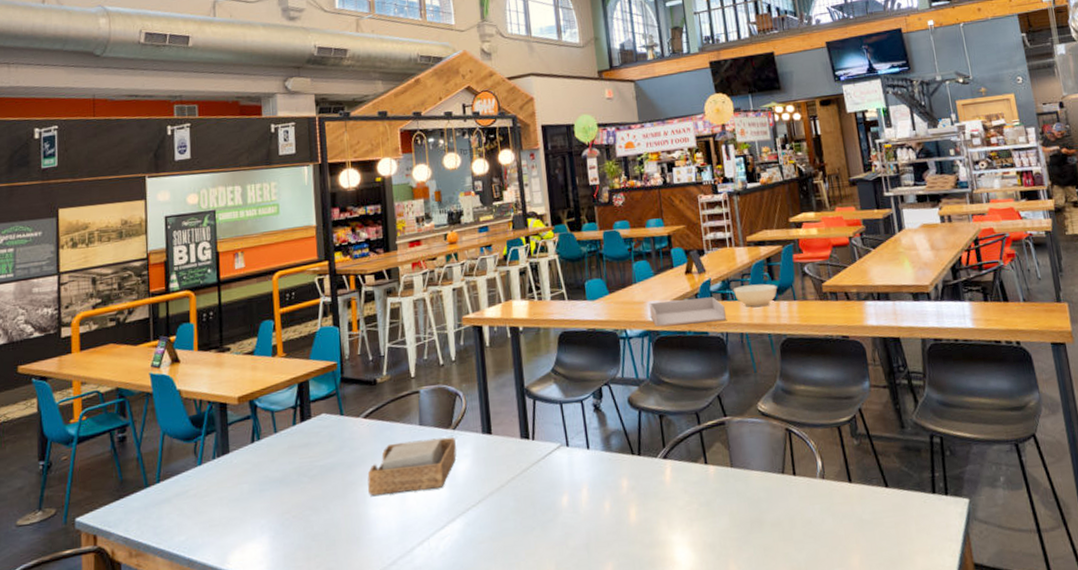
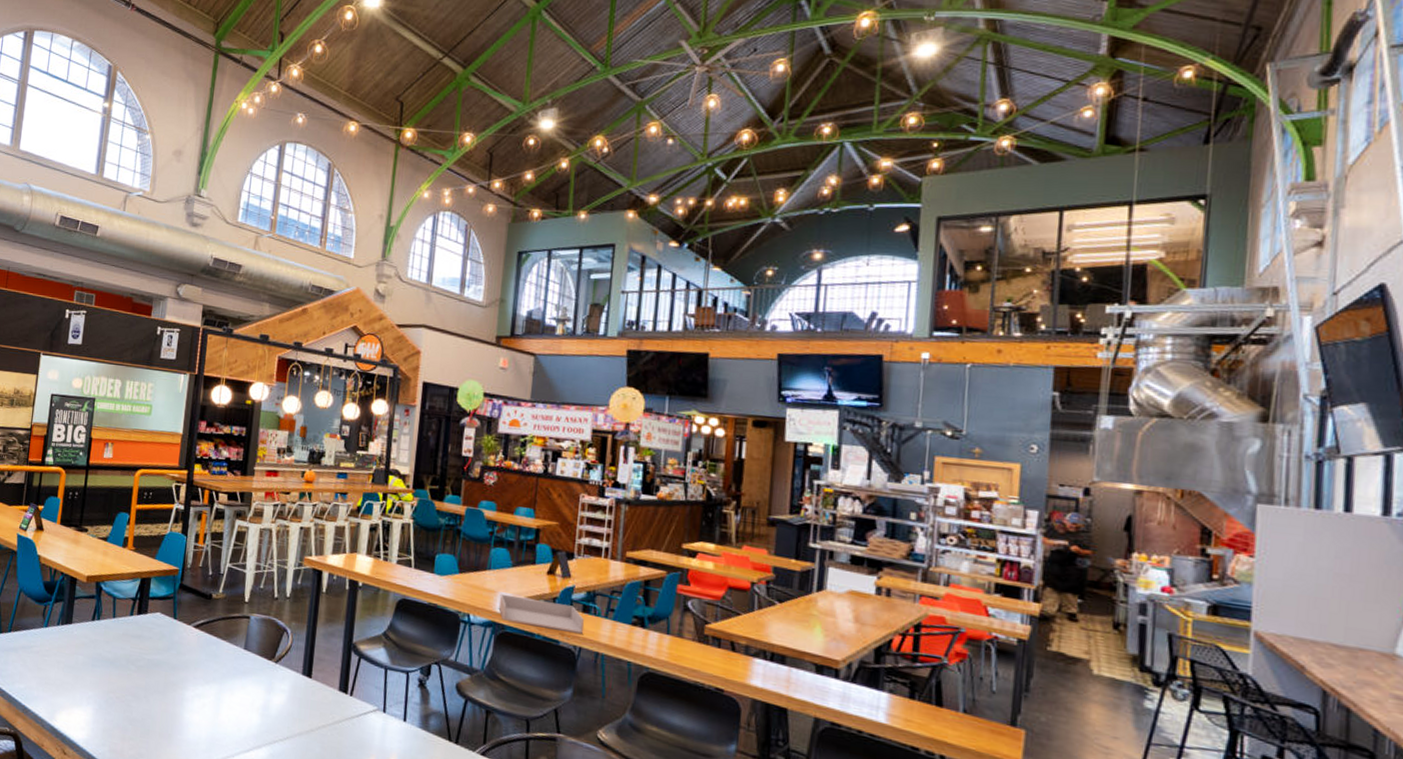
napkin holder: present [367,437,457,496] -> none [186,658,275,714]
bowl: present [732,284,778,307] -> none [597,602,651,631]

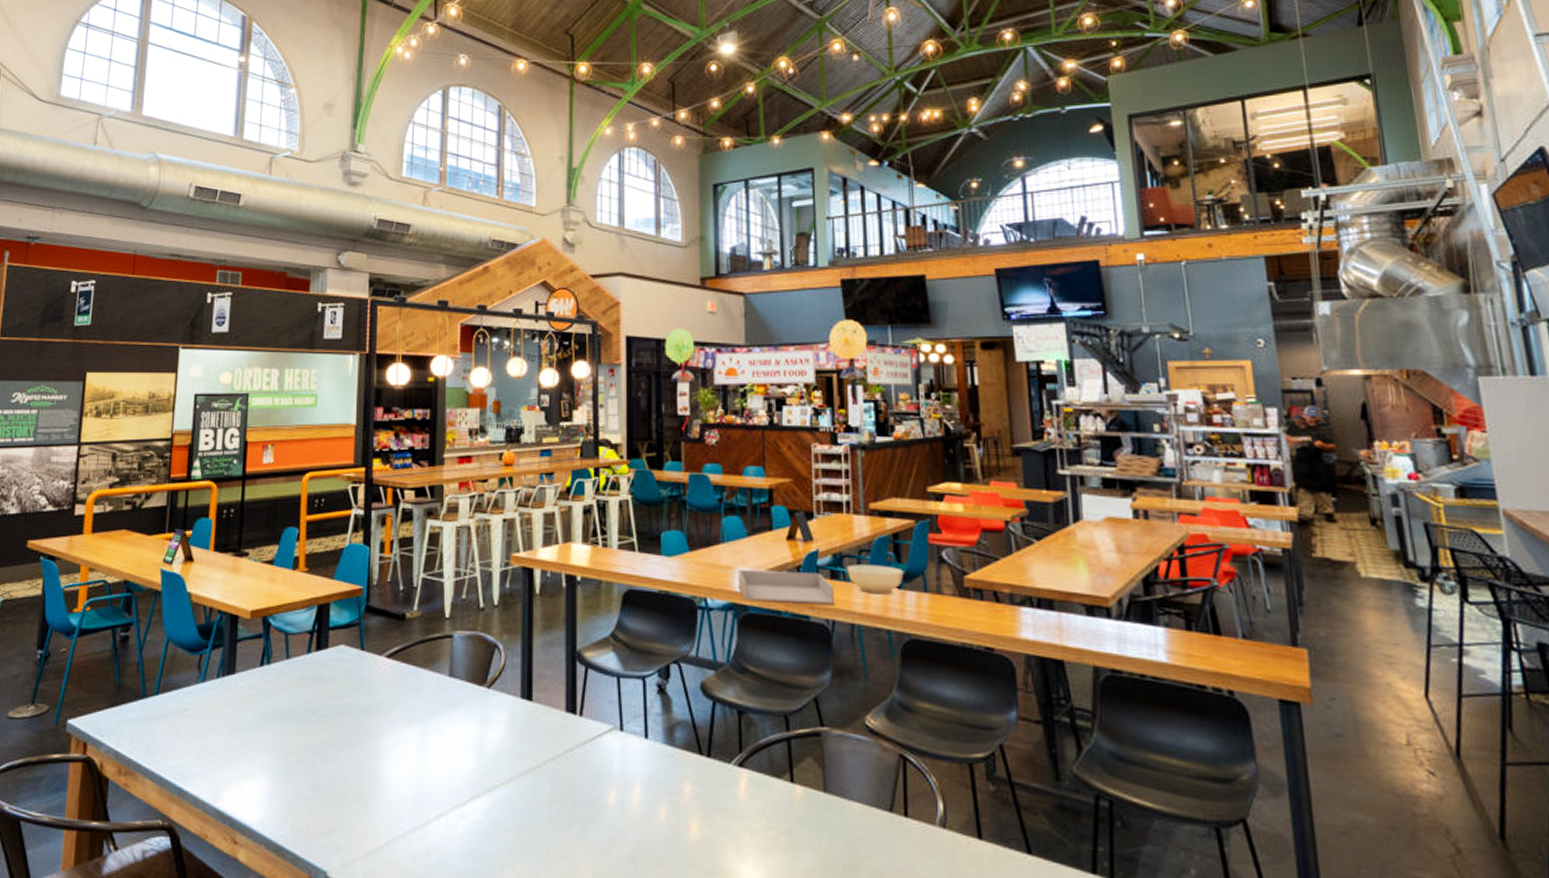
bowl: none [597,602,651,631] -> present [846,564,904,595]

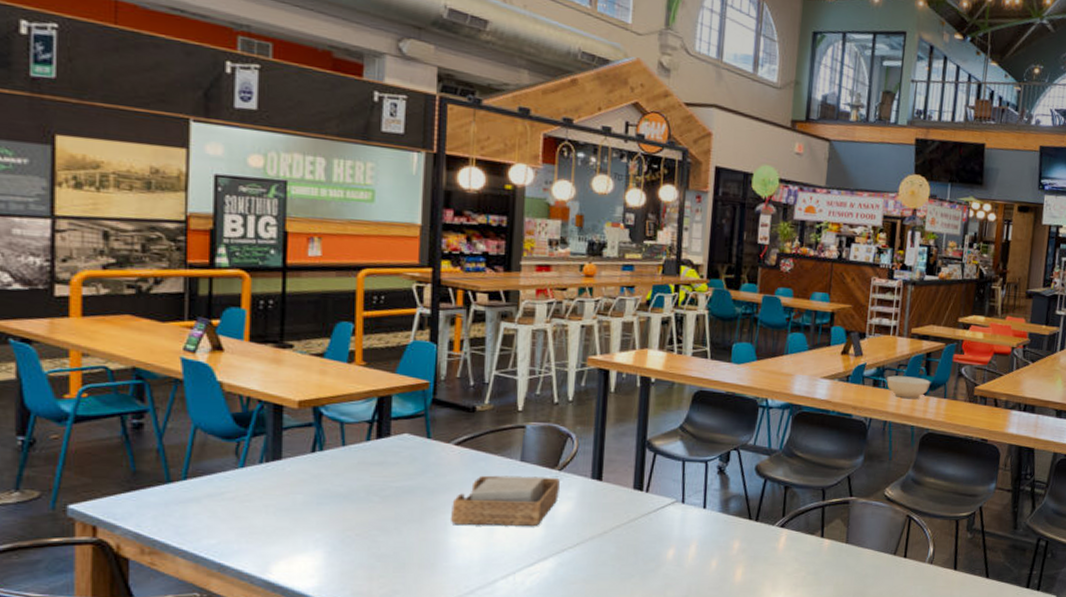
napkin holder: none [384,692,489,755] -> present [451,475,560,526]
tray: present [737,569,834,604] -> none [795,376,874,406]

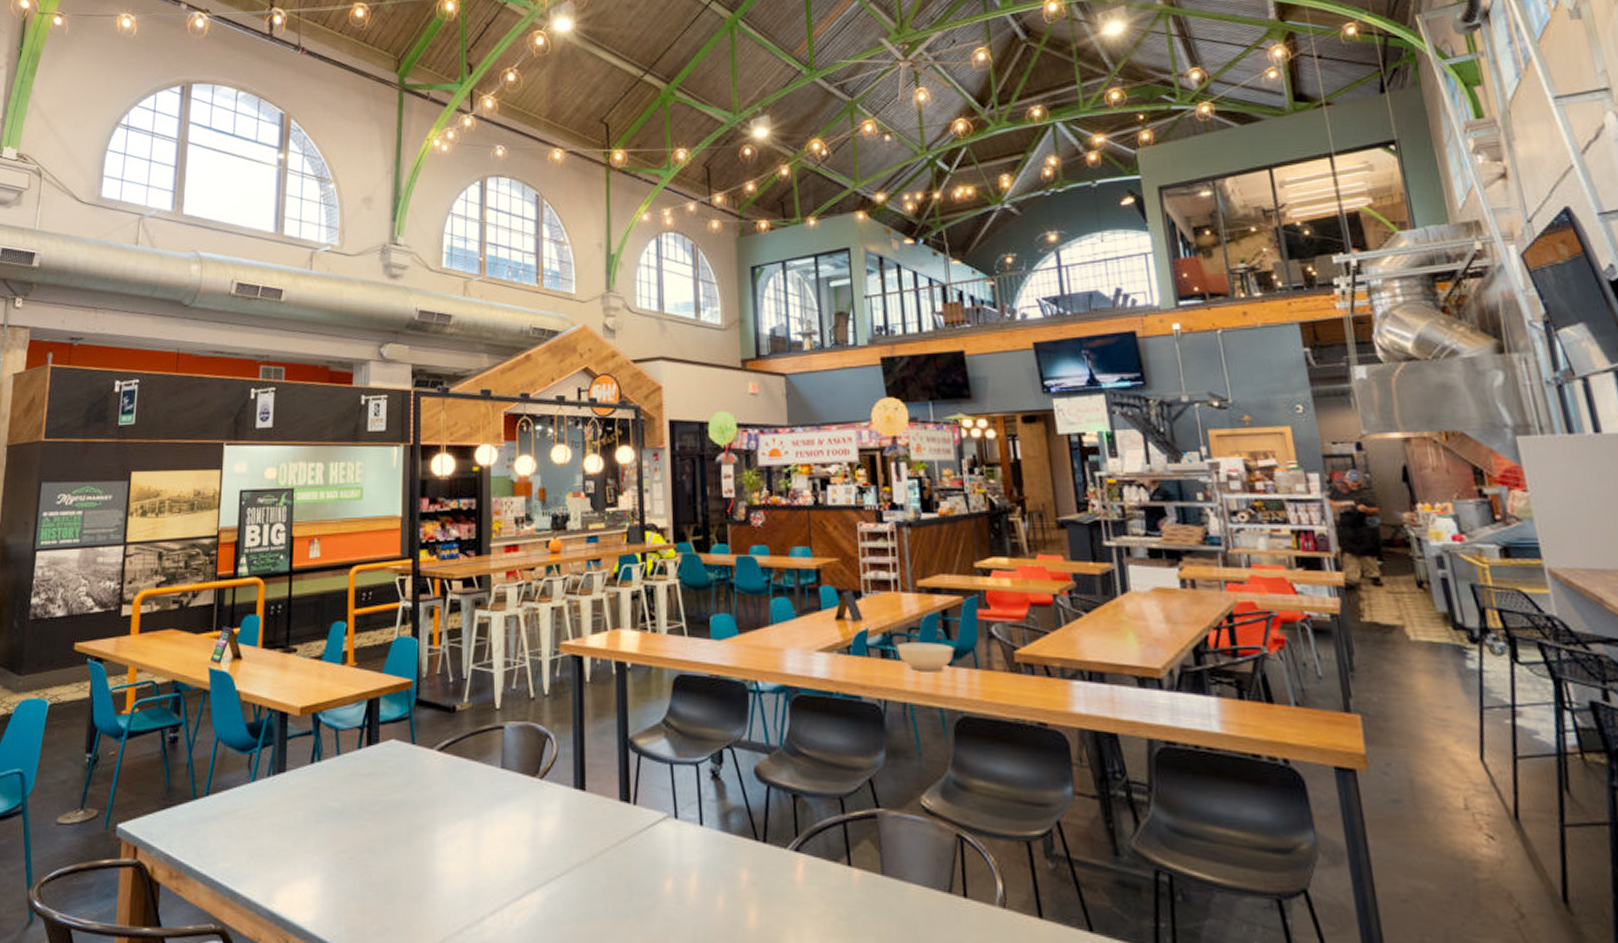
napkin holder: present [451,475,560,526] -> none [437,786,542,848]

